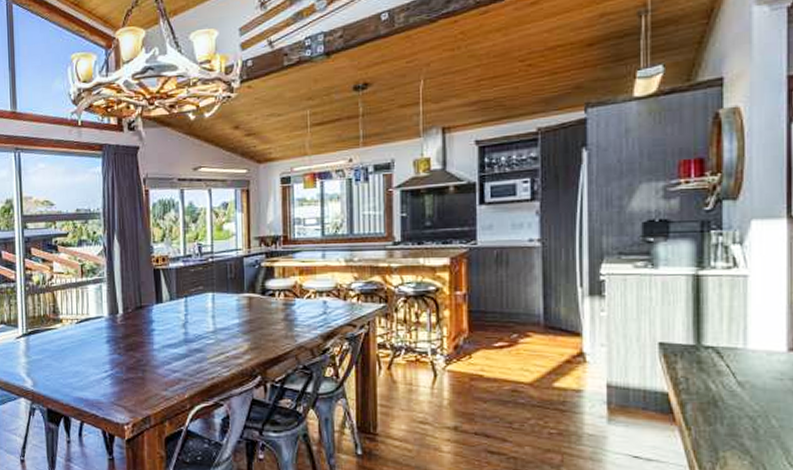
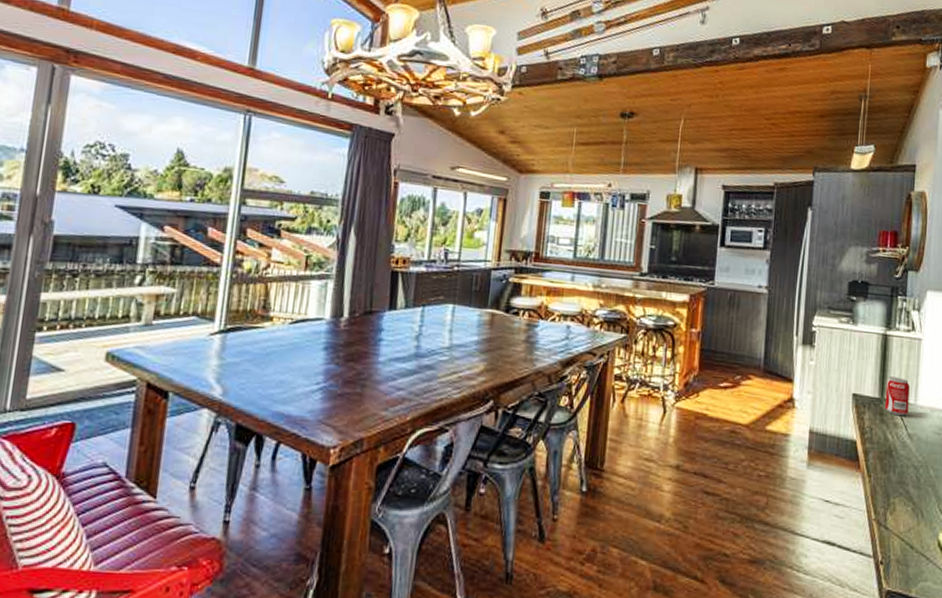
beverage can: none [702,320,736,363] -> present [884,376,910,417]

